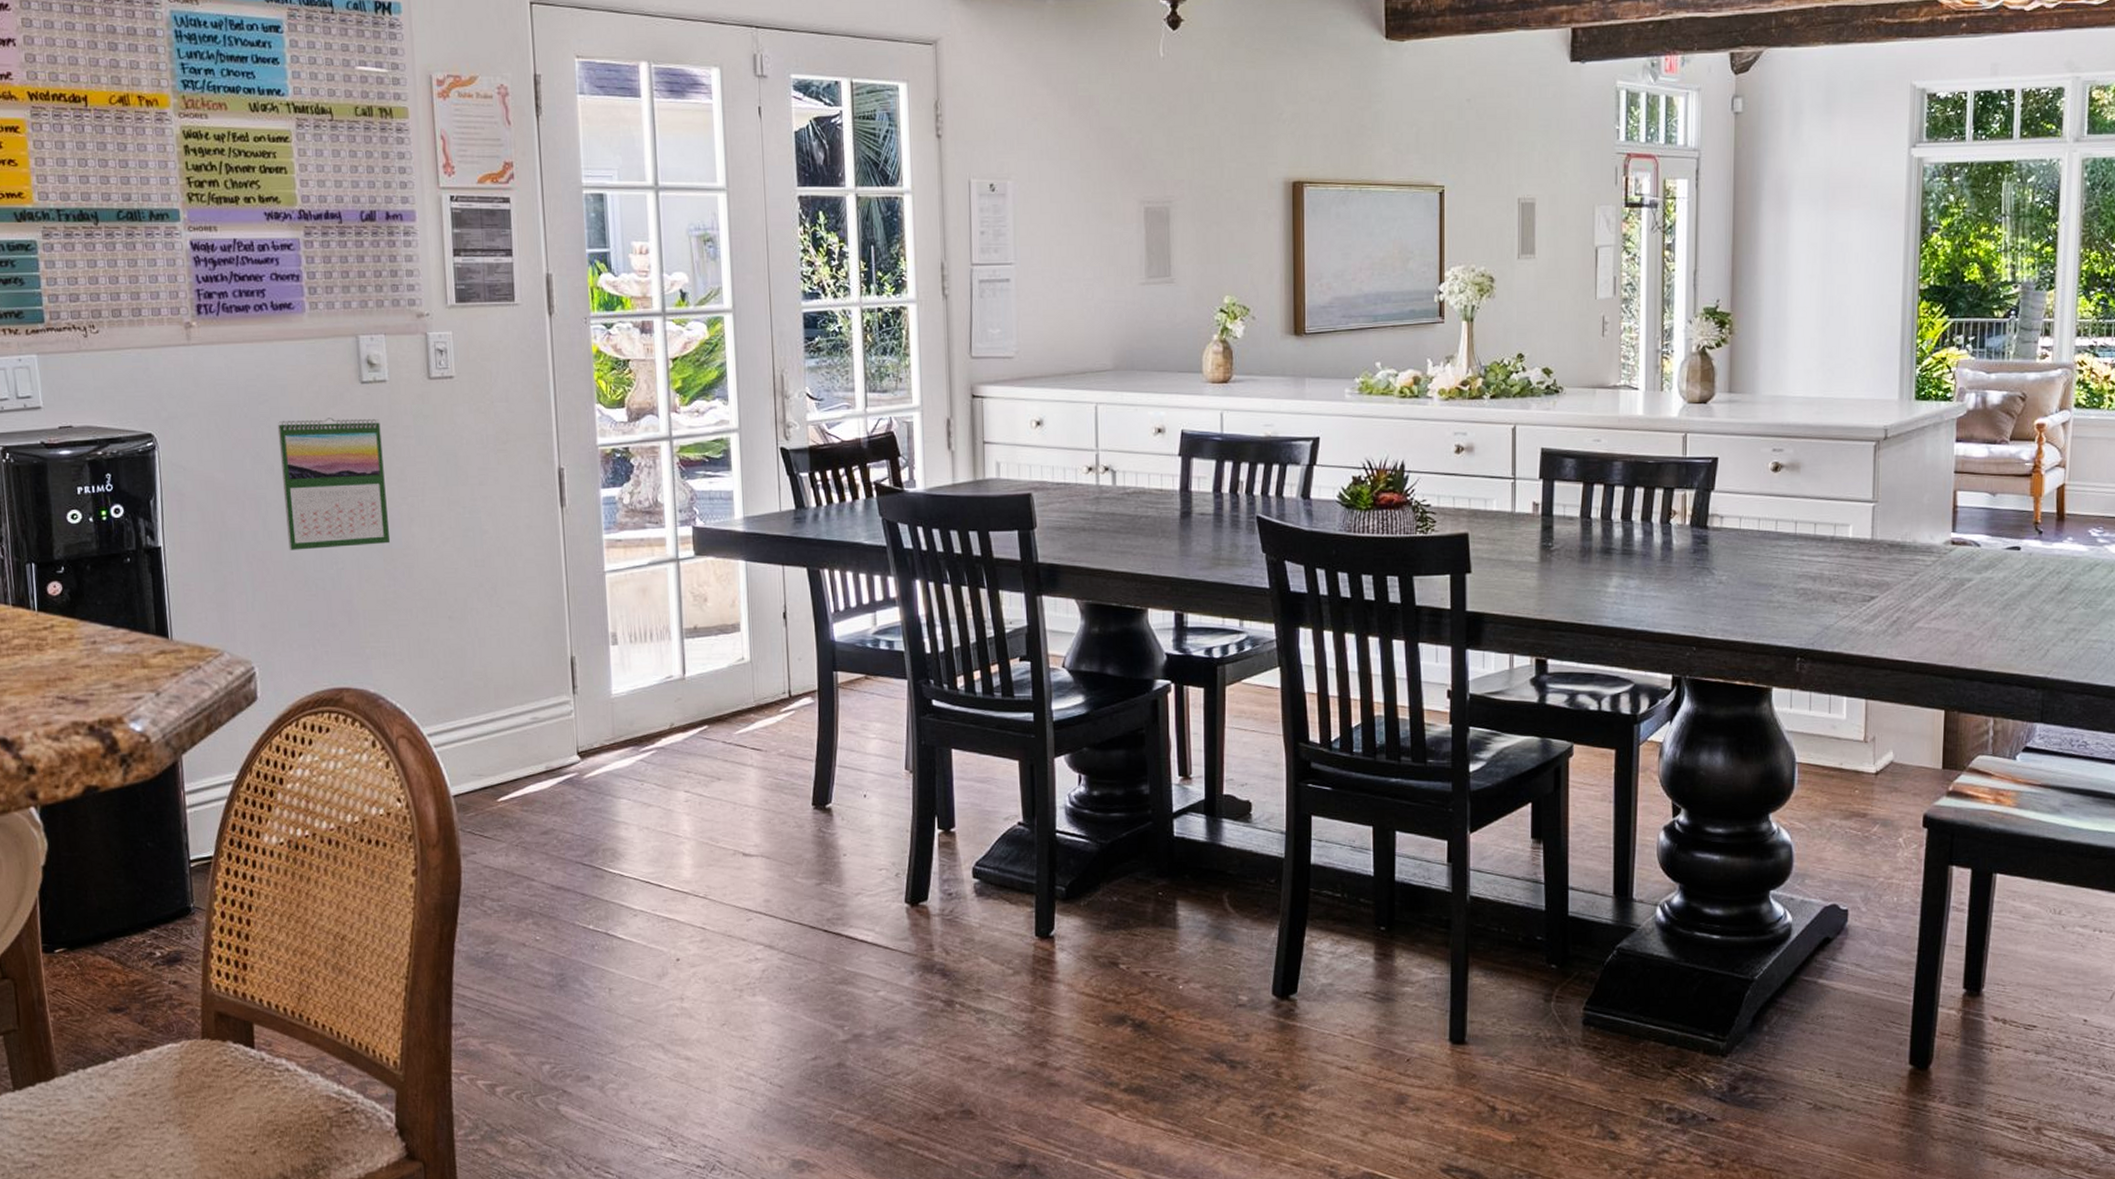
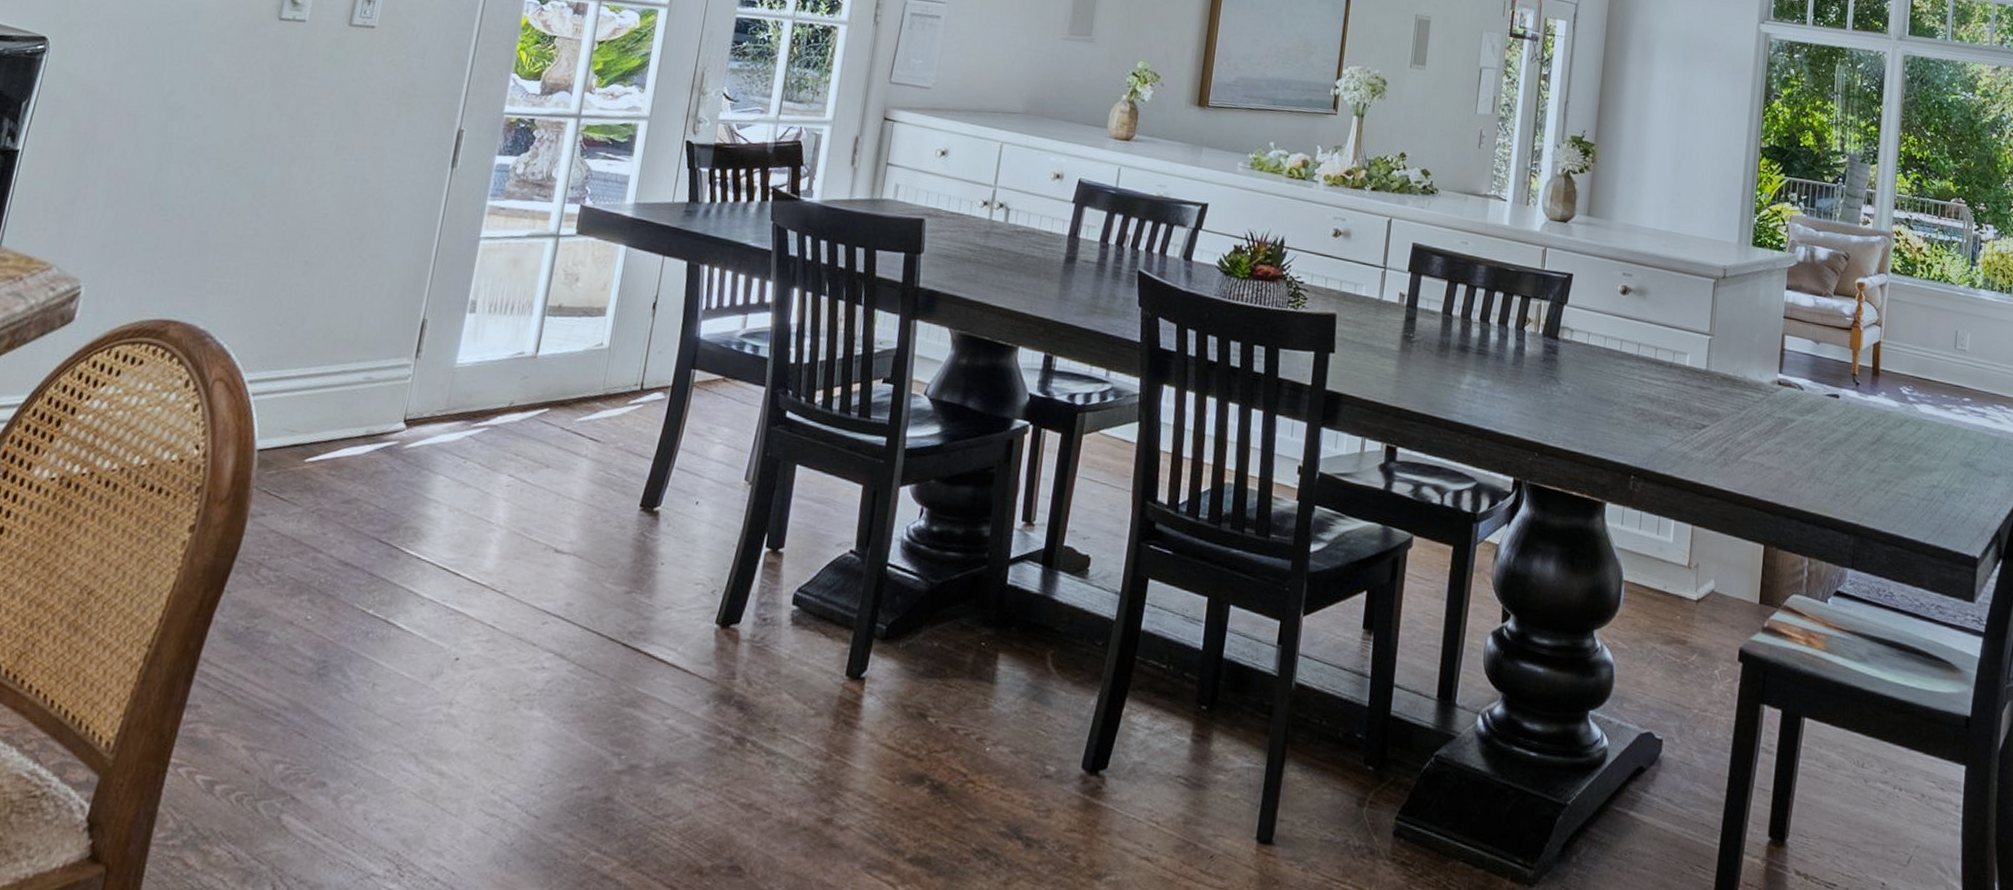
calendar: present [277,418,390,550] -> none [155,43,288,180]

